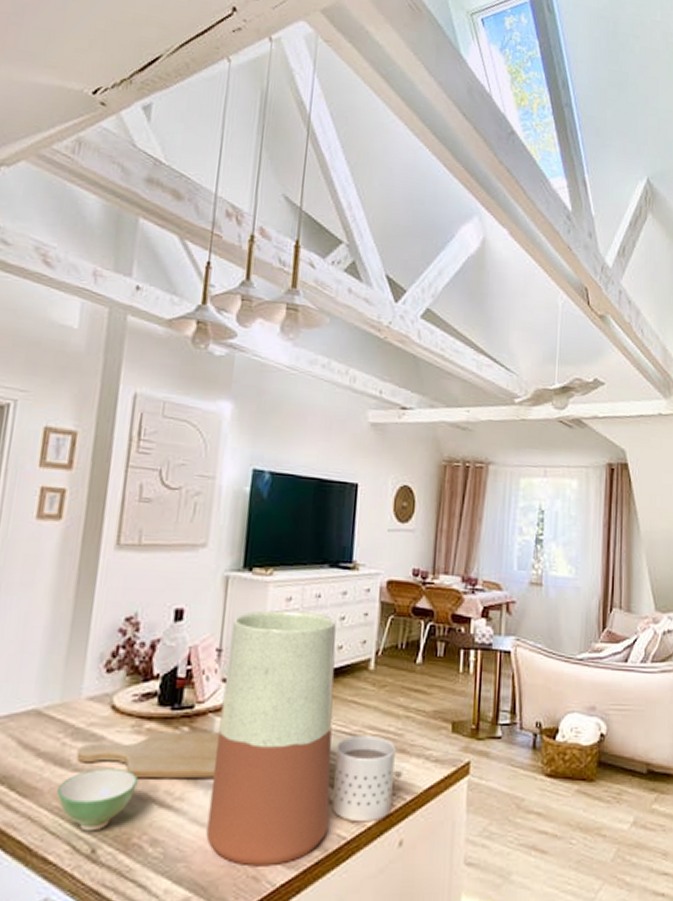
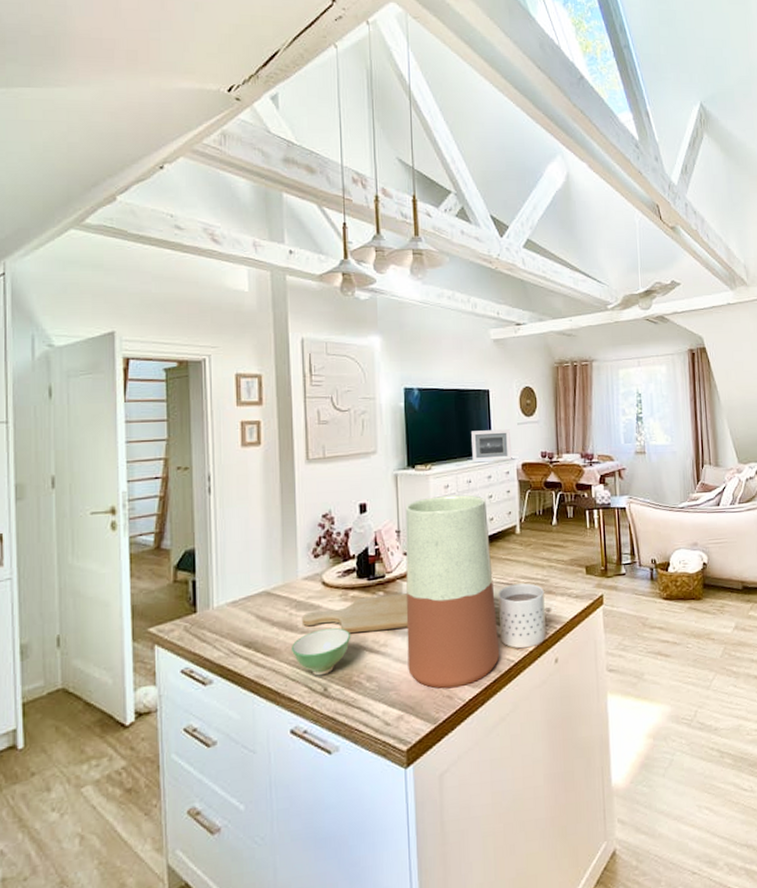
picture frame: none [326,532,378,575] -> present [471,429,512,463]

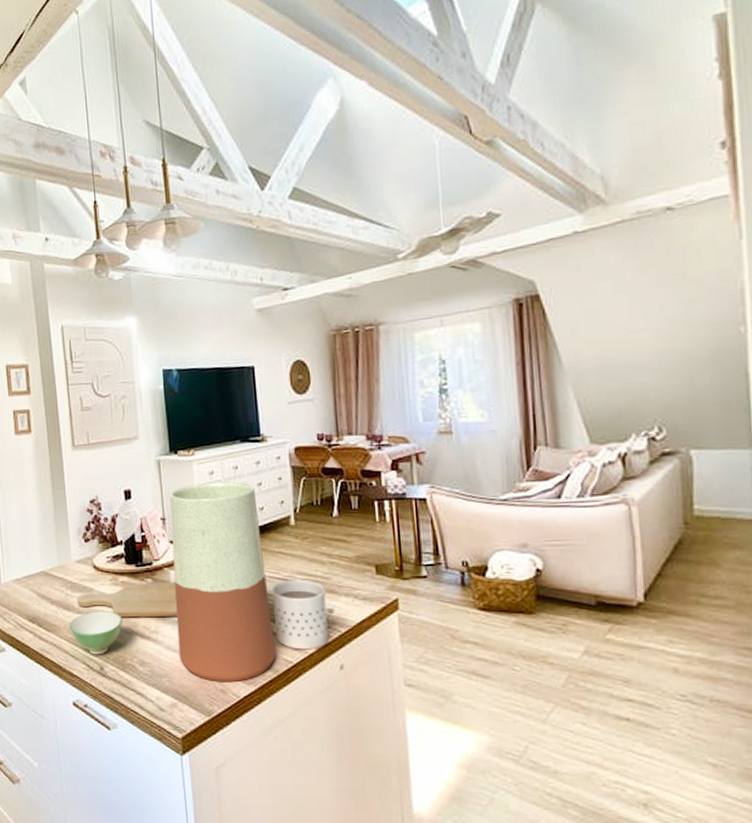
picture frame: present [471,429,512,463] -> none [236,409,283,448]

